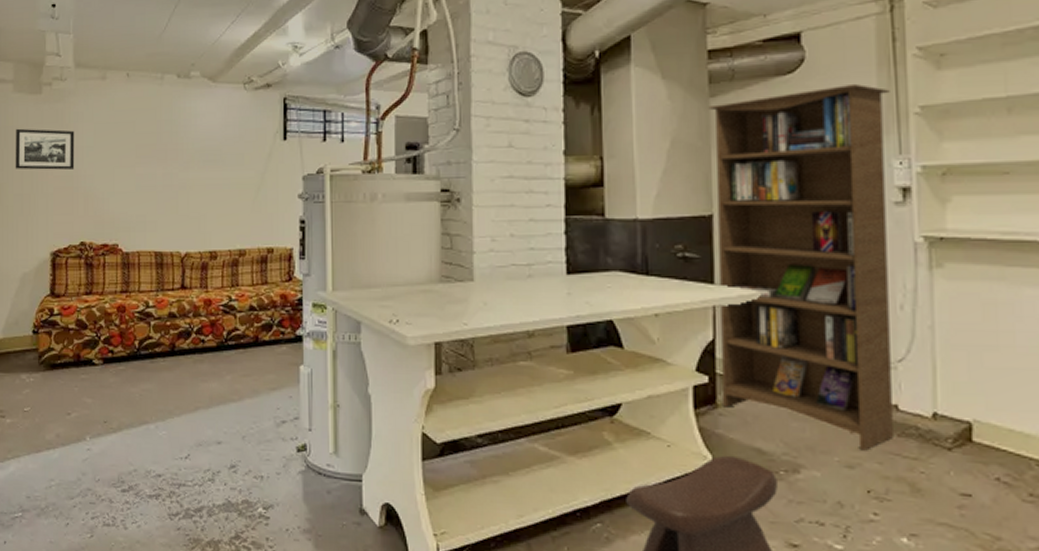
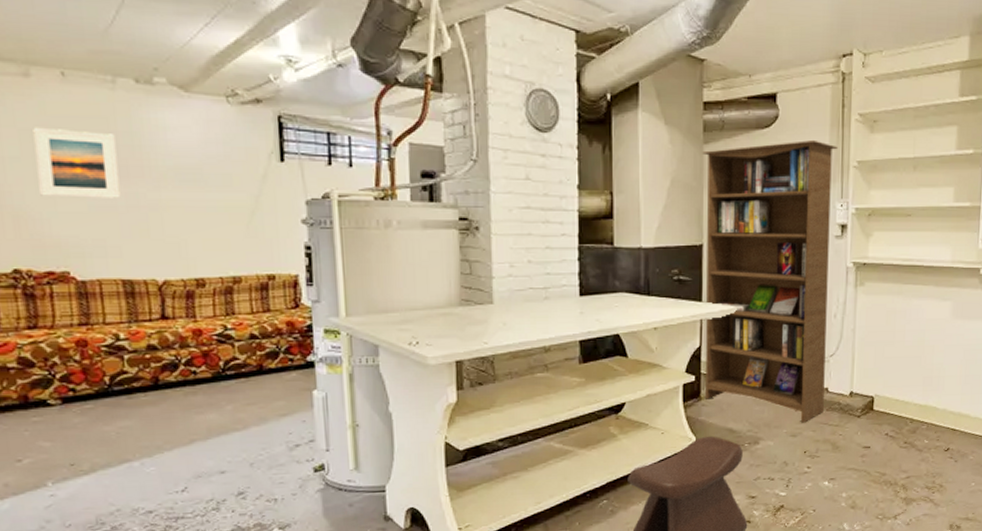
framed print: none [104,120,160,180] -> present [33,127,121,198]

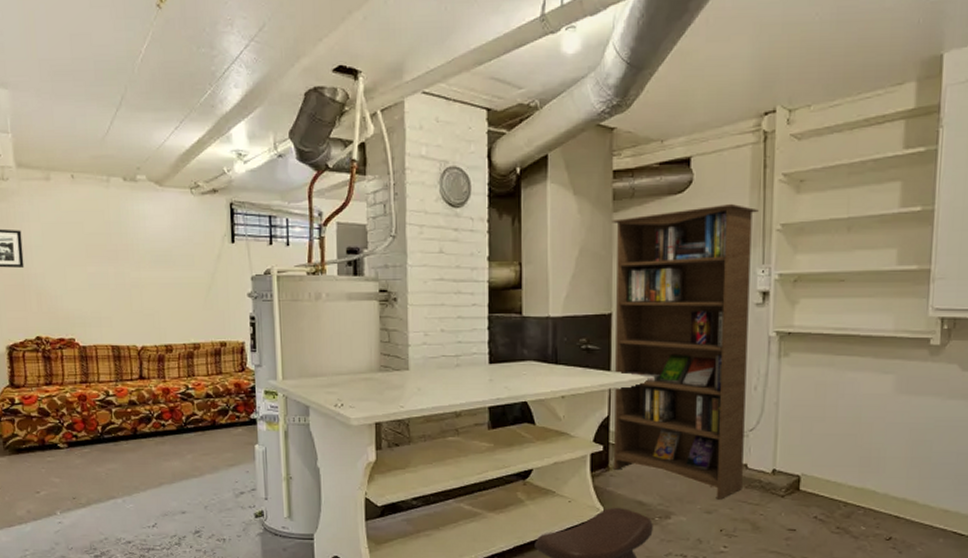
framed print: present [33,127,121,198] -> none [51,220,112,278]

